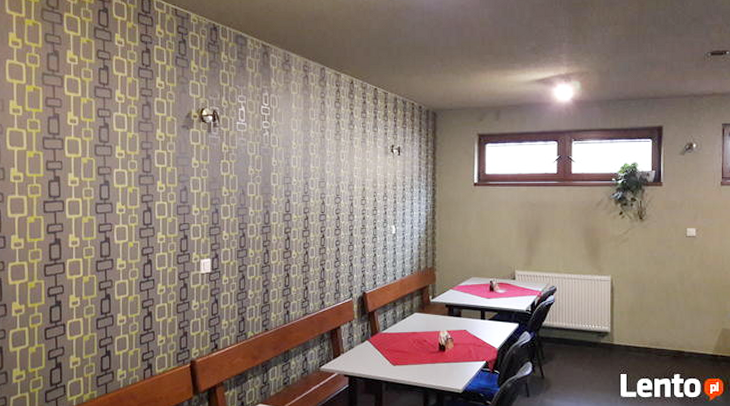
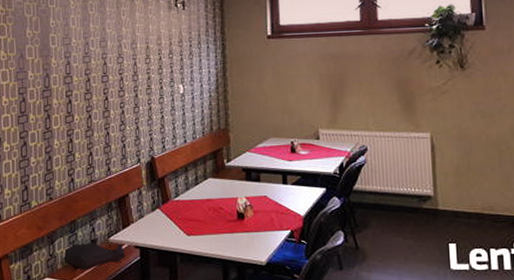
bag: none [274,363,335,398] -> present [61,233,126,271]

